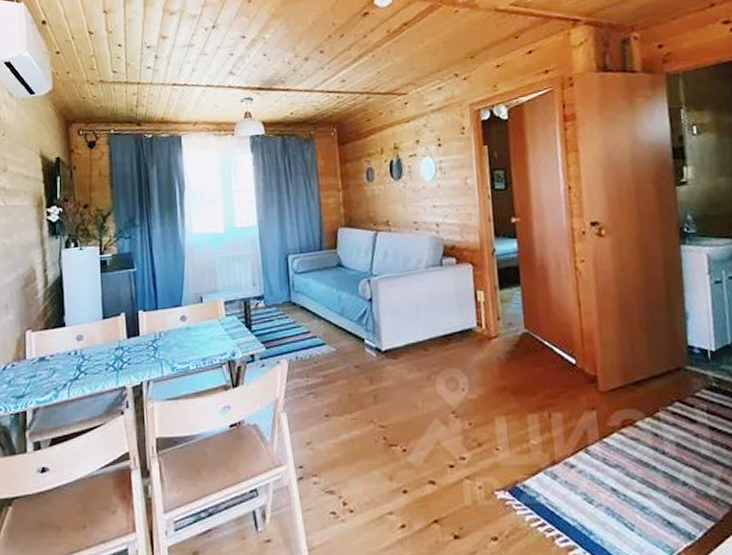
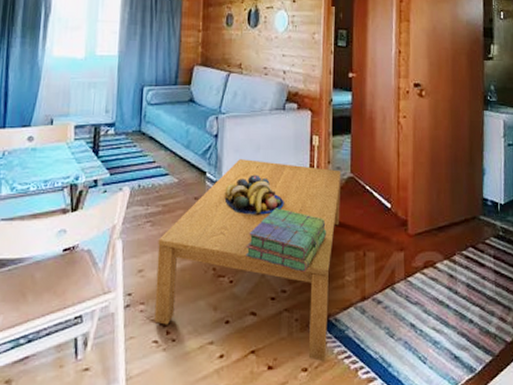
coffee table: none [323,322,517,531] -> present [154,159,341,362]
fruit bowl: none [386,337,453,382] -> present [224,174,284,216]
stack of books: none [416,371,505,439] -> present [246,208,327,273]

